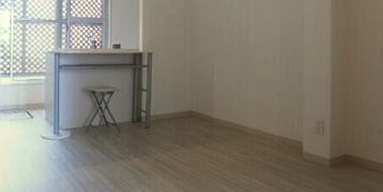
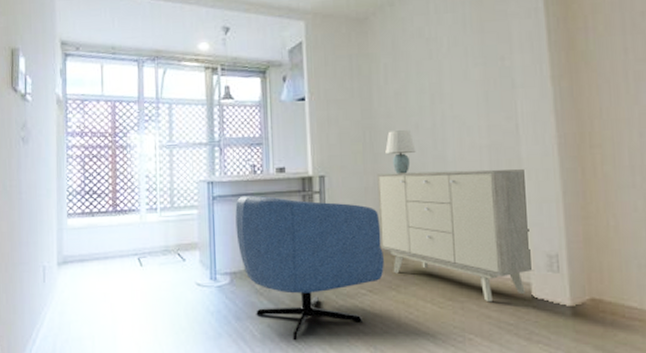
armchair: none [77,66,195,184] -> present [235,195,384,341]
sideboard: none [193,53,306,156] -> present [377,168,535,302]
table lamp: none [202,20,225,55] -> present [385,130,416,174]

